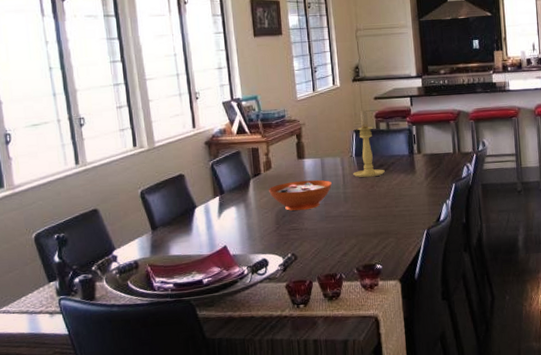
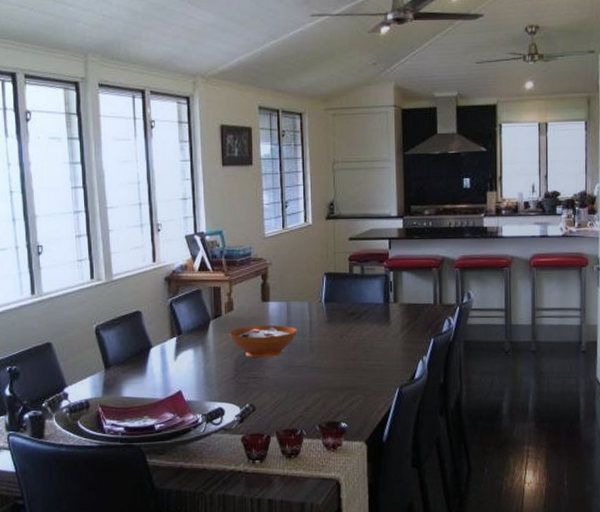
candle holder: present [353,109,385,178] -> none [321,251,356,326]

